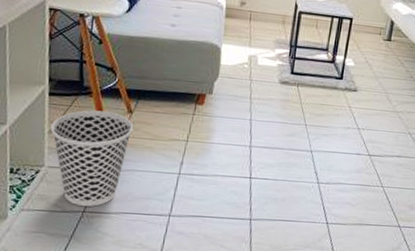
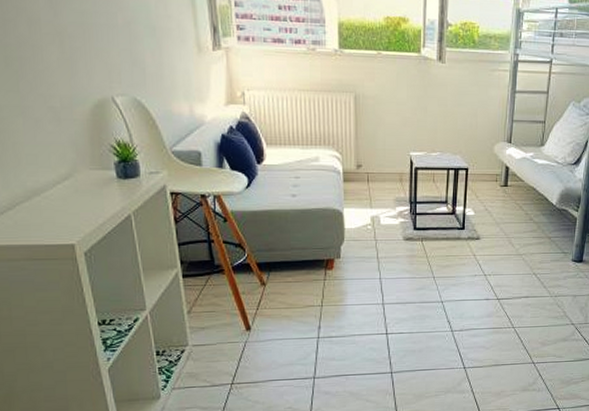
wastebasket: present [51,110,133,207] -> none [189,286,268,379]

